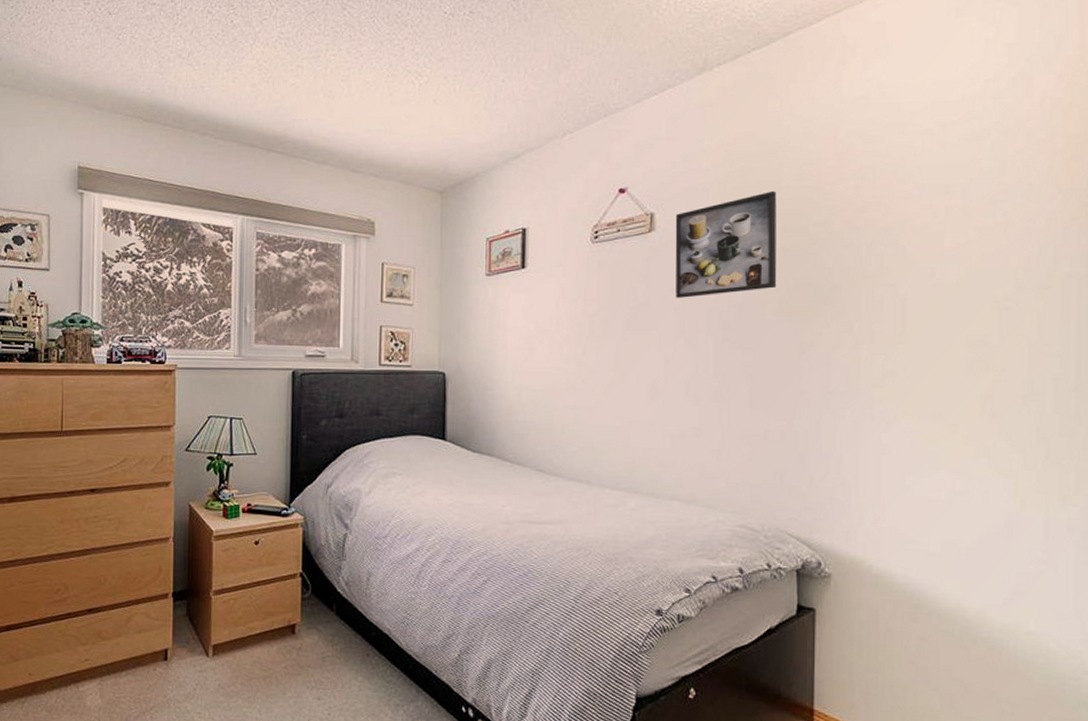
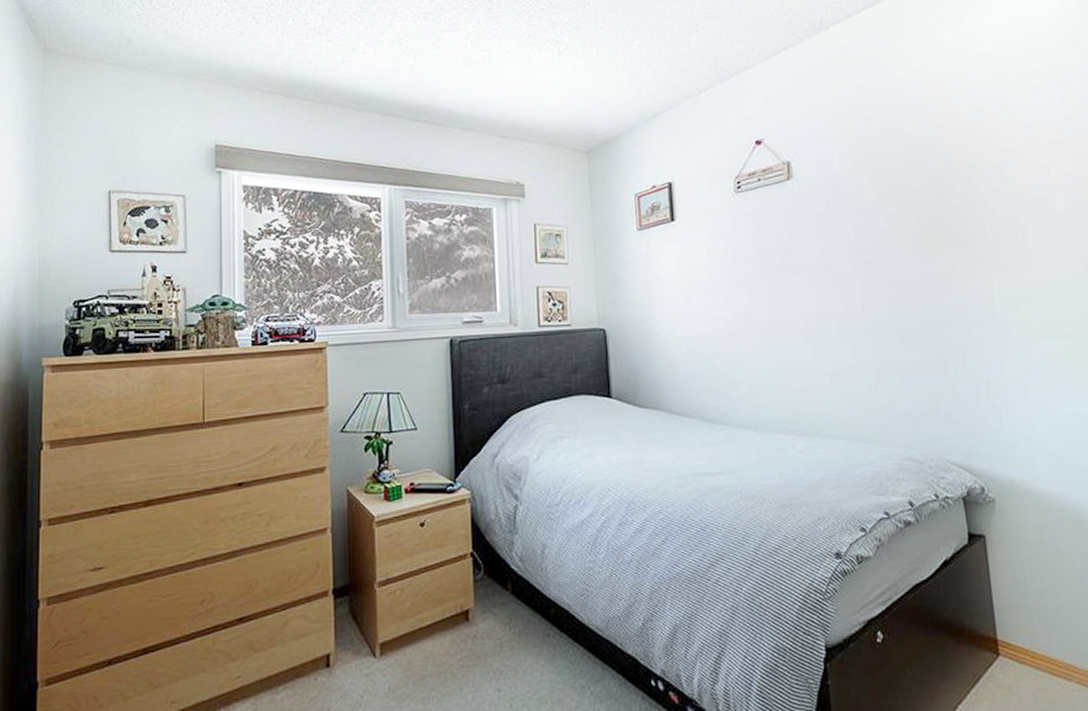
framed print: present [675,190,777,298] -> none [810,135,910,240]

